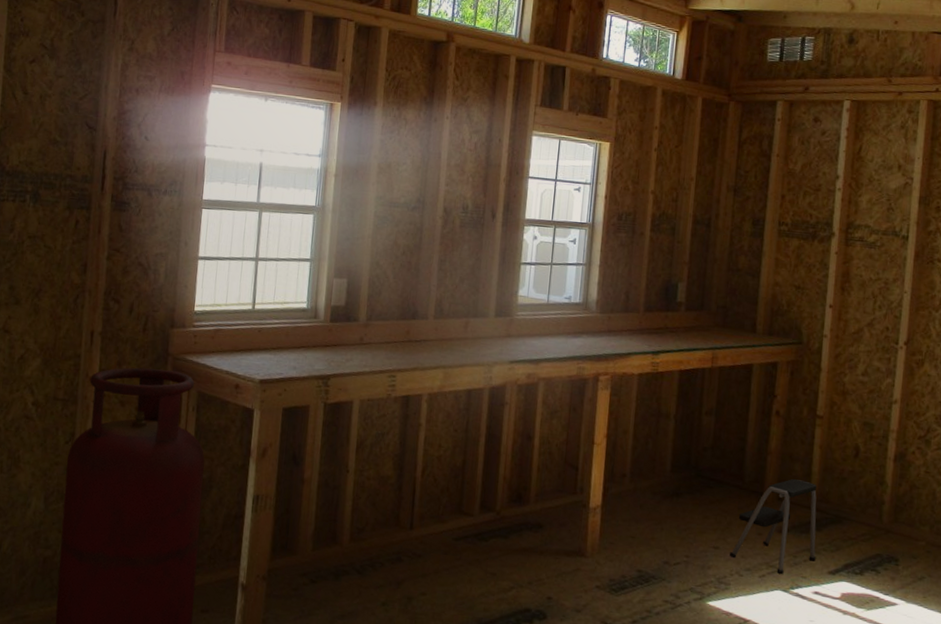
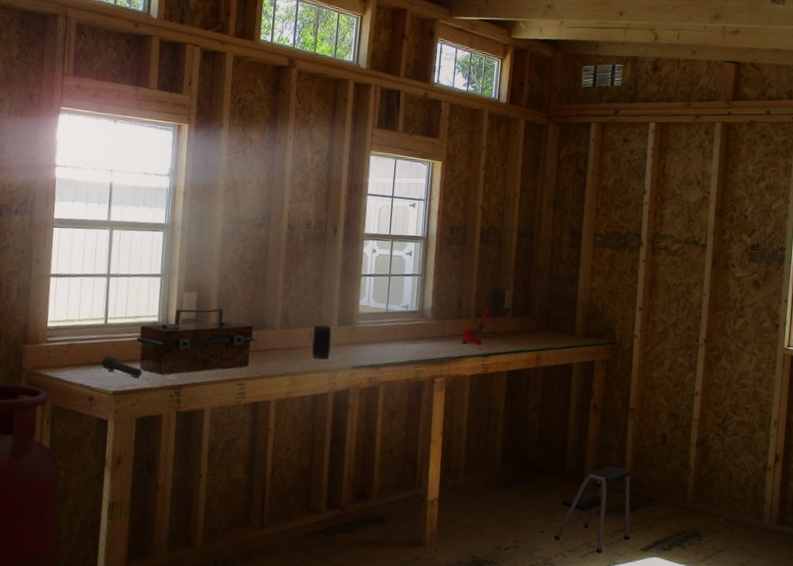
flashlight: none [248,342,290,366] -> present [101,356,142,378]
toolbox: none [284,295,408,364] -> present [136,307,256,375]
duct tape: none [467,315,489,352] -> present [311,324,332,359]
clamp: none [629,301,659,341] -> present [461,307,488,345]

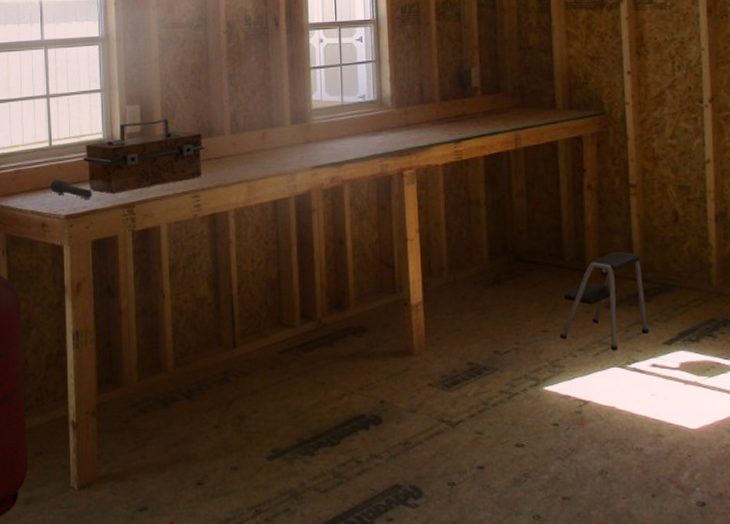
duct tape: present [311,324,332,359] -> none [265,125,286,161]
clamp: present [461,307,488,345] -> none [428,89,454,131]

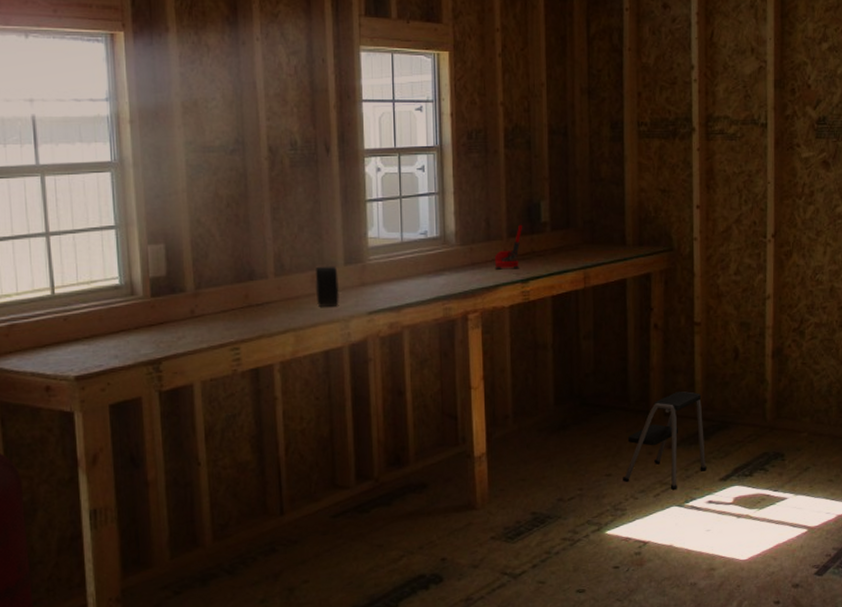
flashlight: present [50,179,93,199] -> none [54,334,109,356]
toolbox: present [83,118,206,194] -> none [95,259,245,349]
duct tape: none [265,125,286,161] -> present [315,266,339,307]
clamp: none [428,89,454,131] -> present [494,224,522,270]

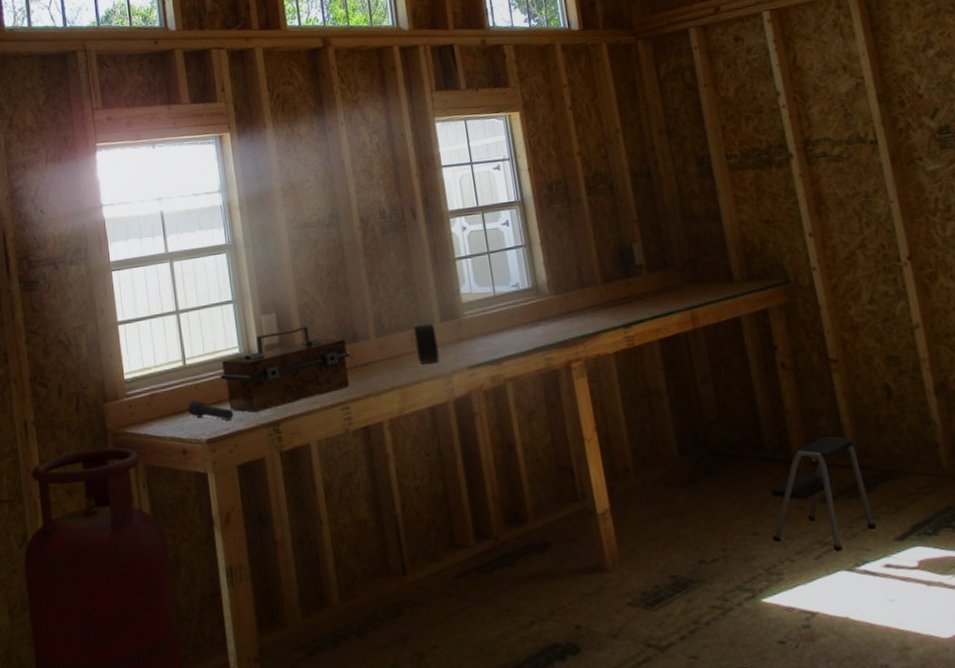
flashlight: none [54,334,109,356] -> present [188,400,234,420]
toolbox: none [95,259,245,349] -> present [220,325,351,413]
clamp: present [494,224,522,270] -> none [591,268,619,316]

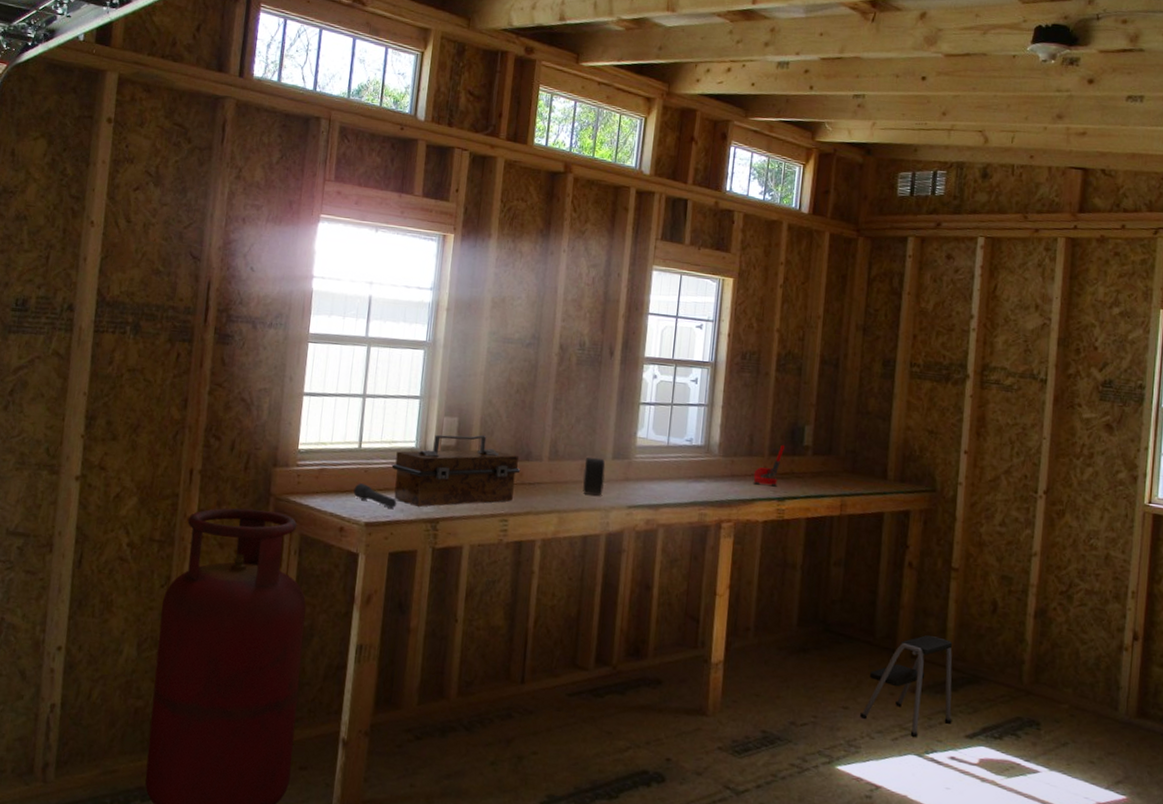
clamp: none [591,268,619,316] -> present [753,444,785,487]

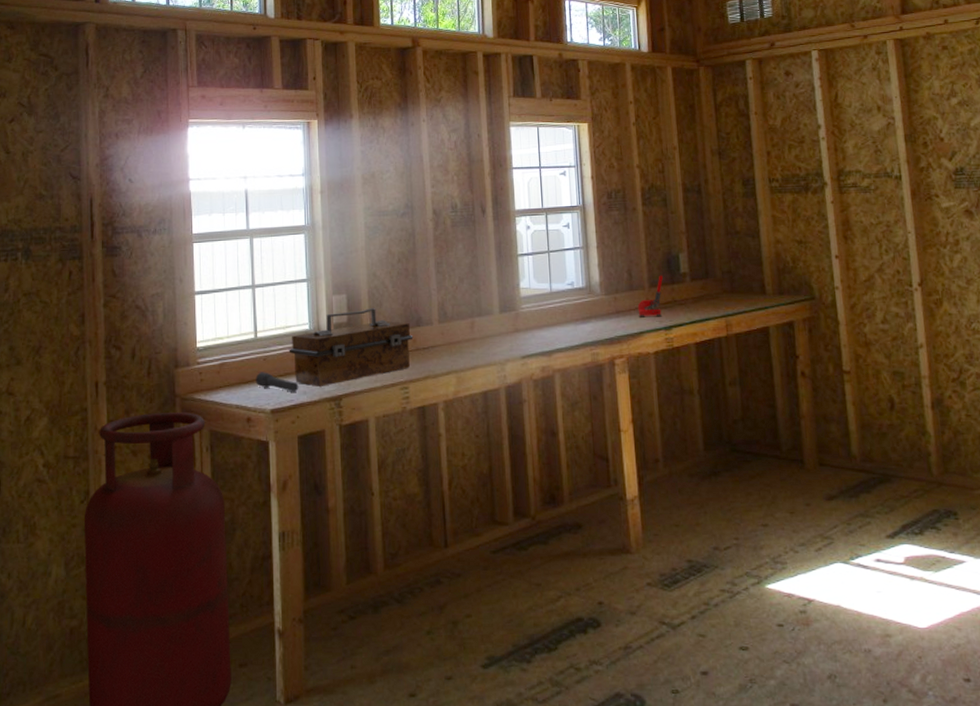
duct tape: present [582,457,606,496] -> none [473,313,496,351]
step stool: present [860,634,953,737] -> none [780,440,871,545]

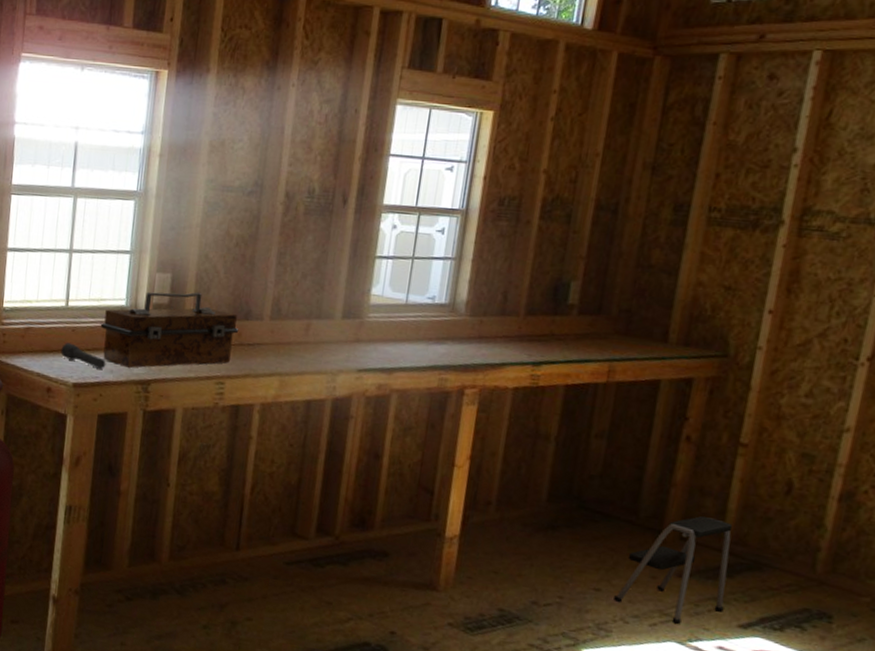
clamp: present [637,275,663,318] -> none [504,302,545,350]
step stool: none [780,440,871,545] -> present [614,515,733,624]

